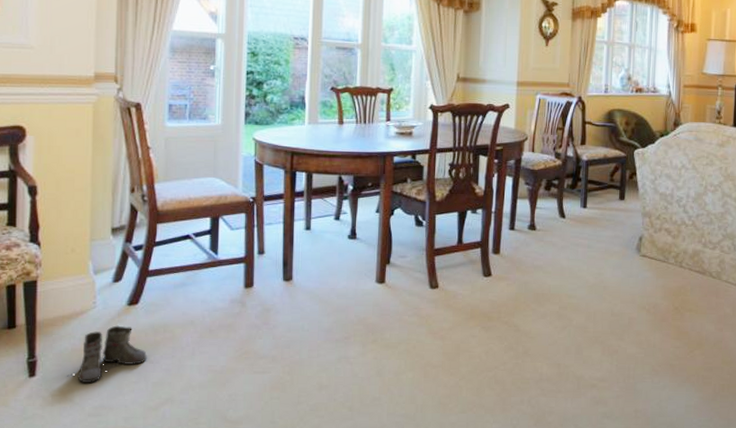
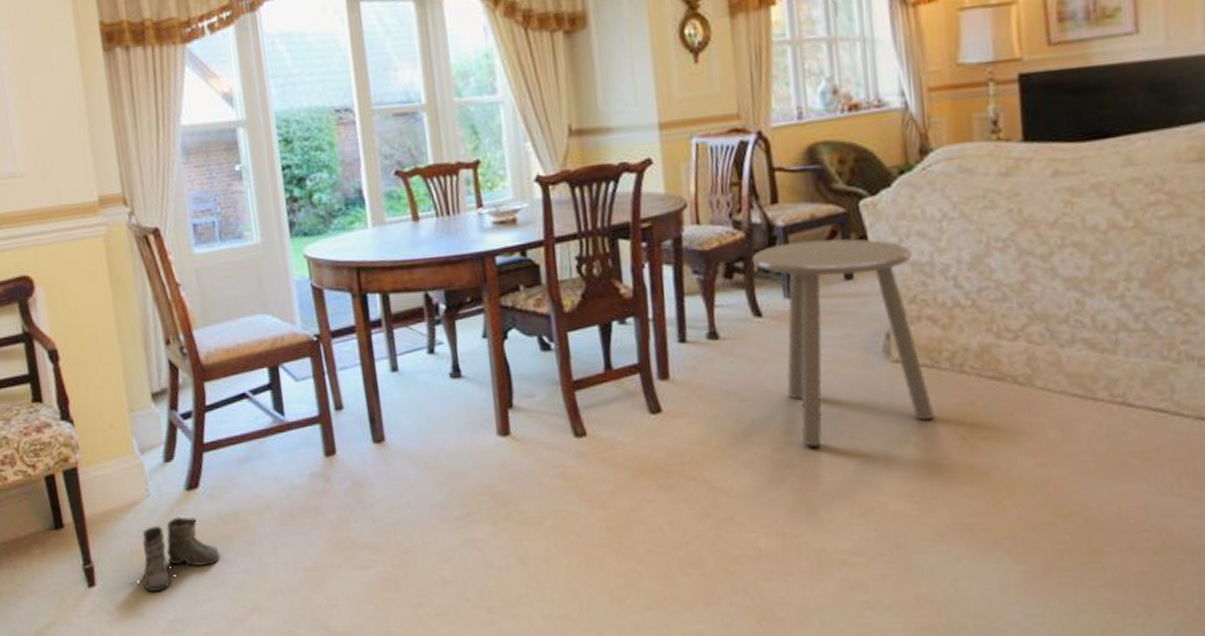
side table: none [564,171,662,307] -> present [751,239,935,447]

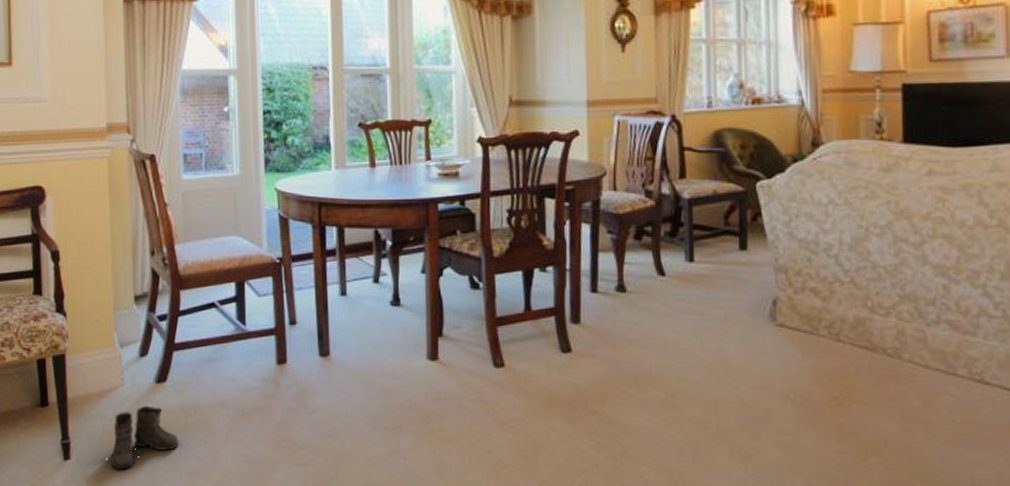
side table: present [751,239,935,447] -> none [659,213,812,395]

